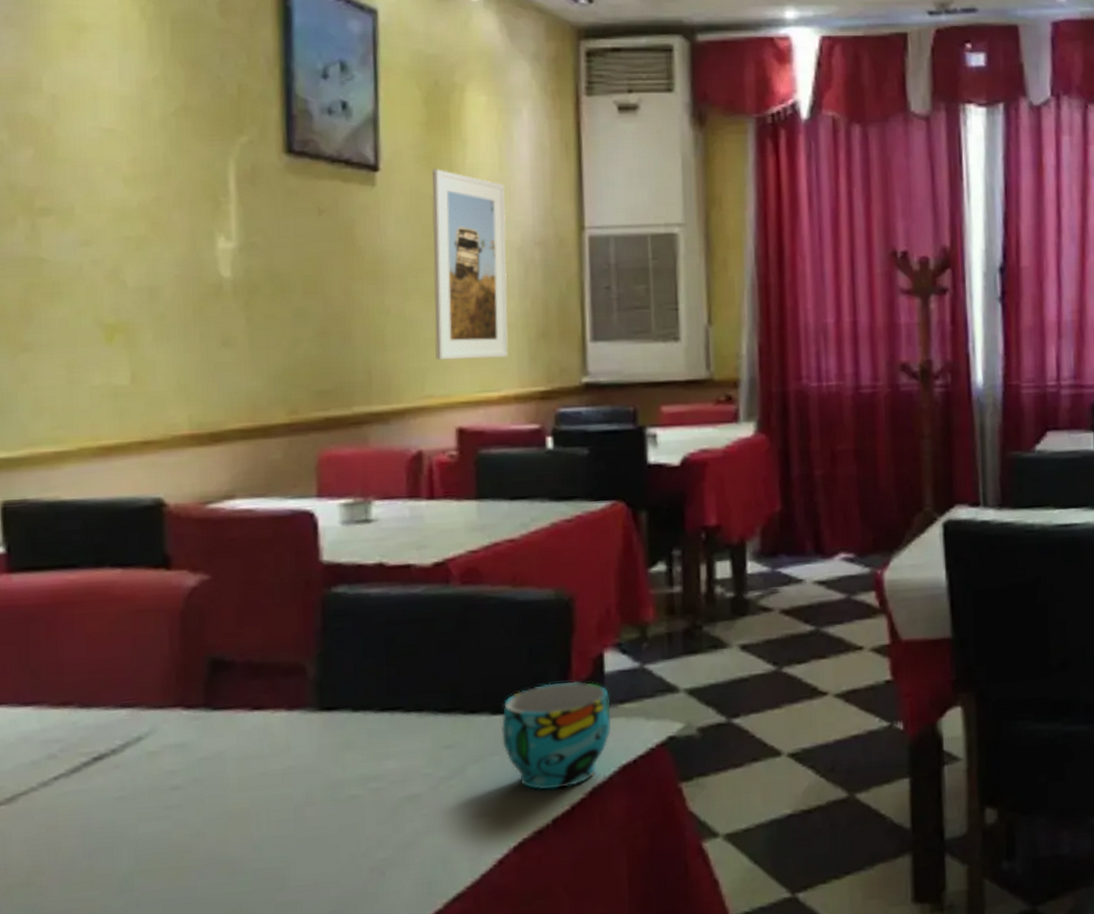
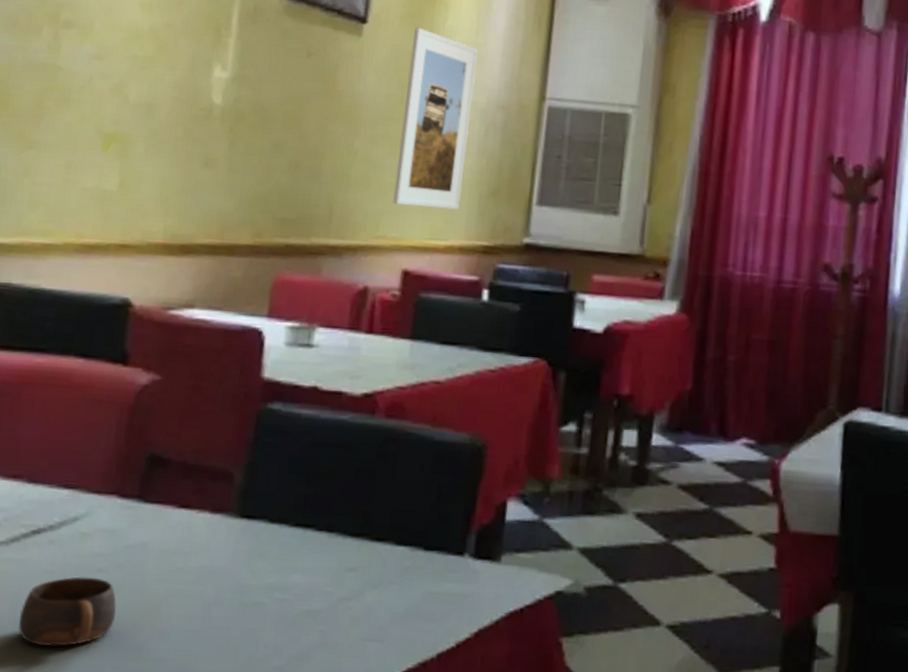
cup: none [93,796,199,877] -> present [18,576,116,647]
cup: present [502,681,612,790] -> none [402,523,507,626]

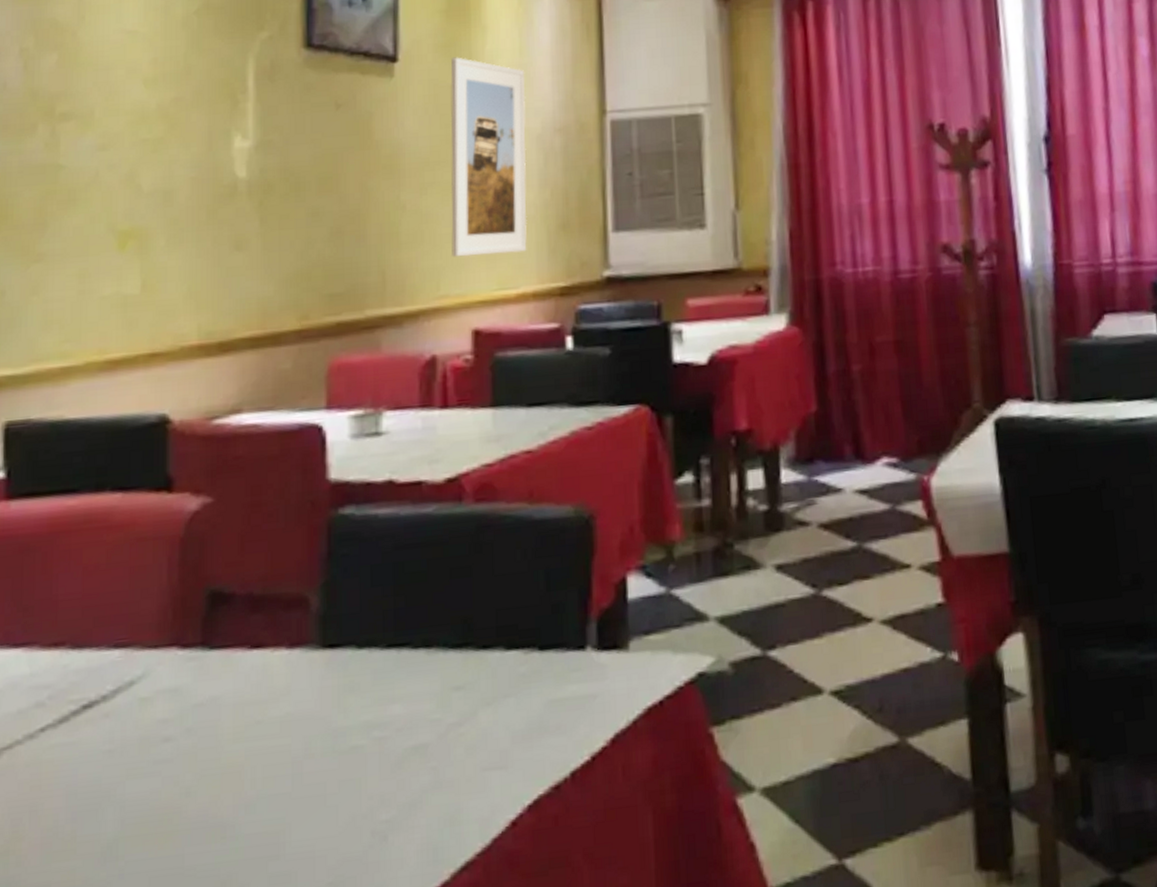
cup: present [18,576,116,647] -> none [77,749,190,844]

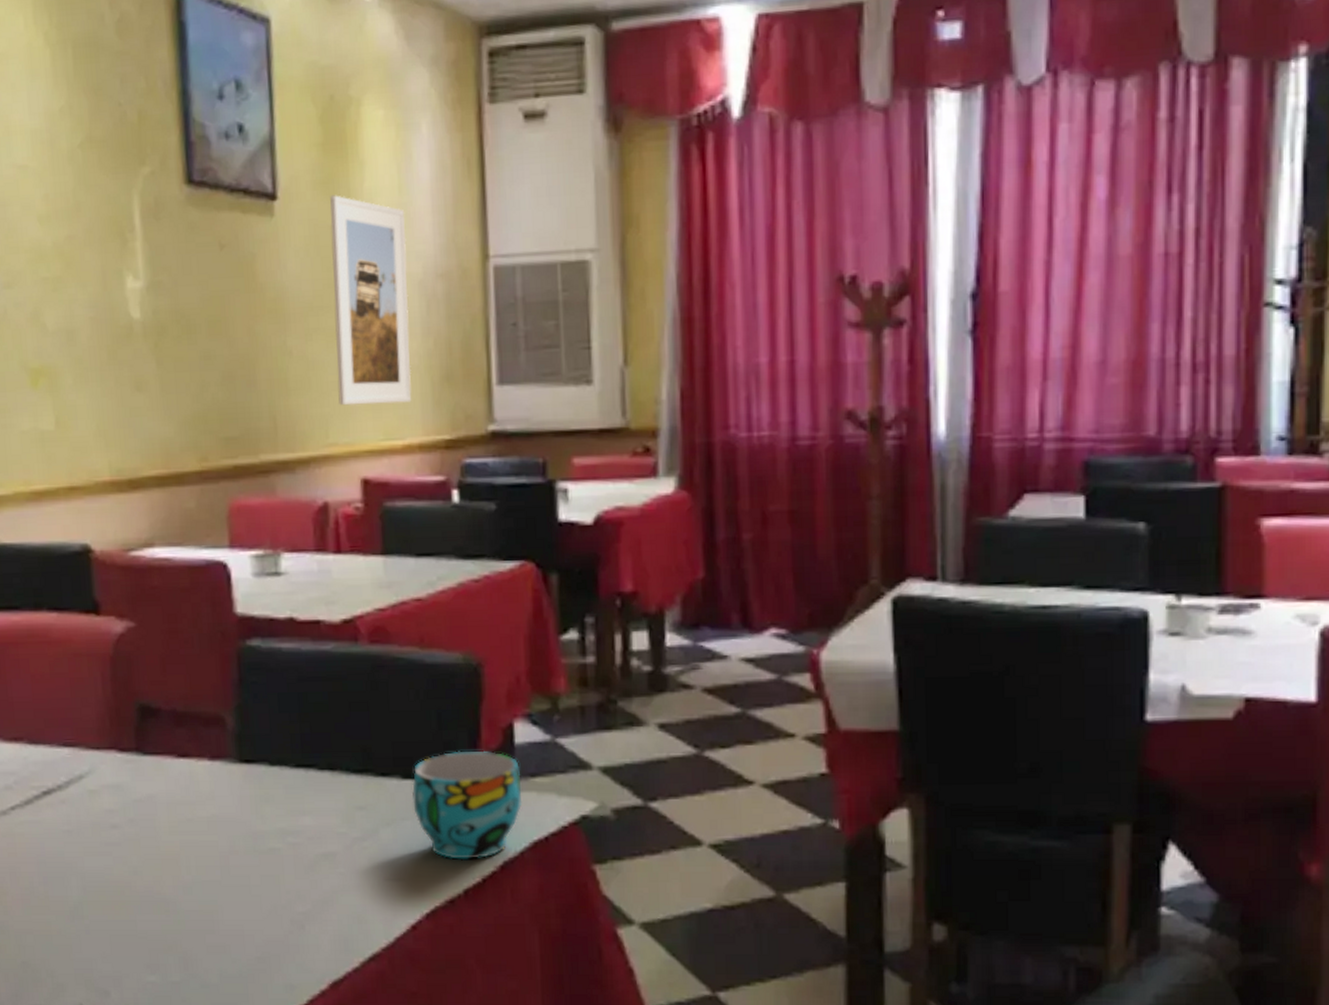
cup: none [516,610,636,738] -> present [412,750,523,860]

